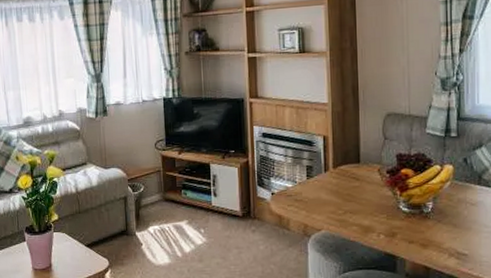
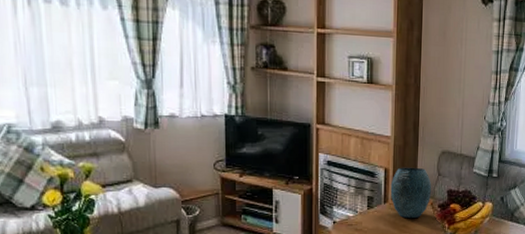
vase: none [330,132,378,186] -> present [390,167,432,218]

